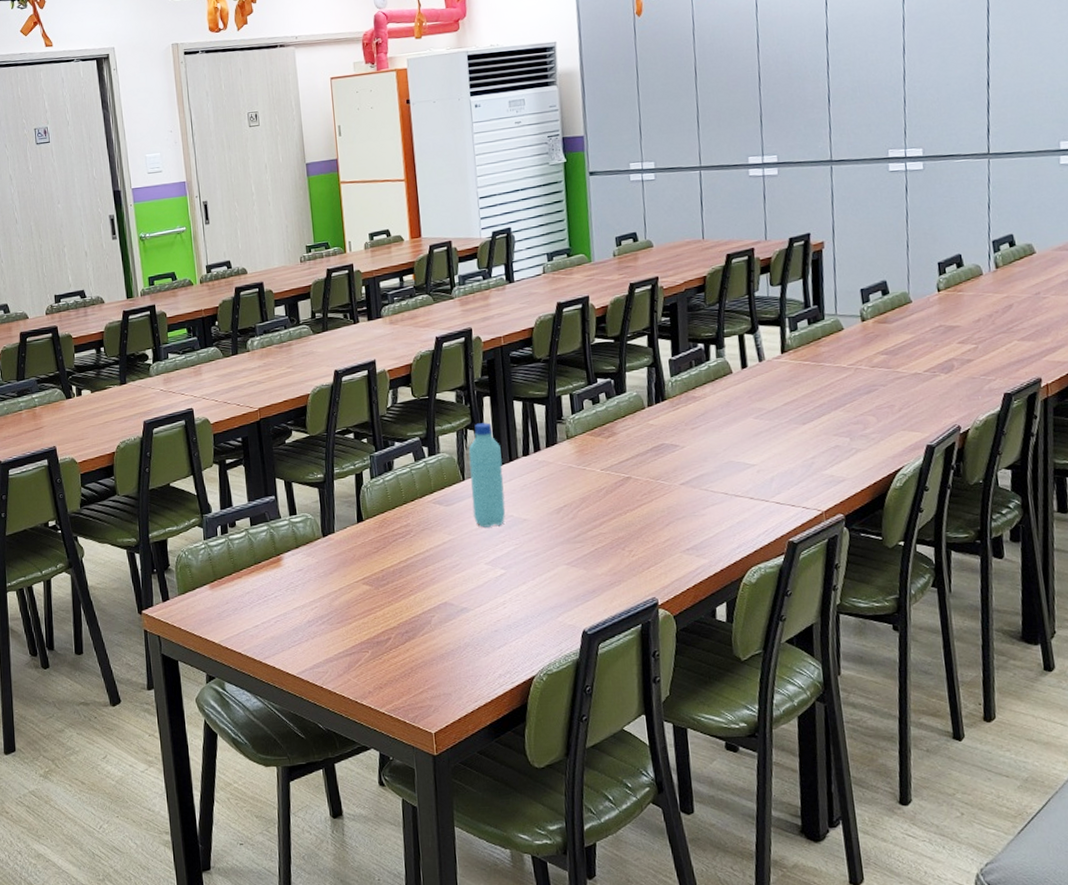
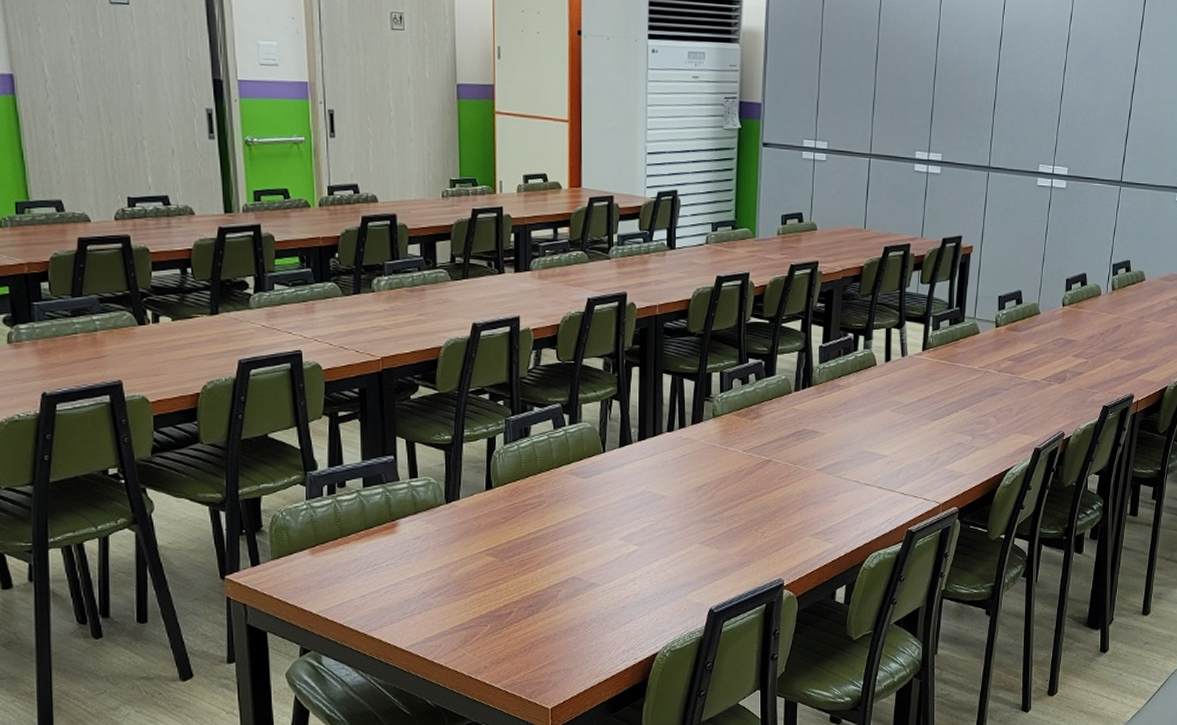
water bottle: present [468,422,506,528] -> none [611,394,646,502]

